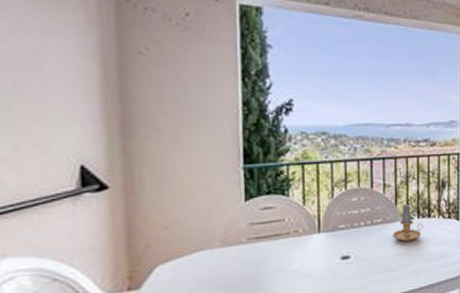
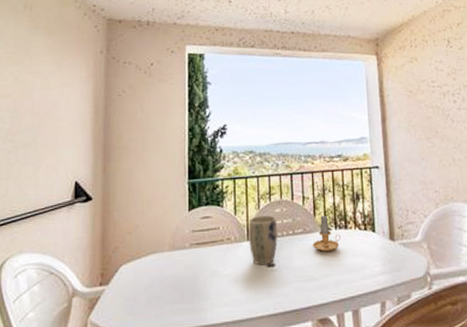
plant pot: none [320,205,354,259] -> present [249,215,278,266]

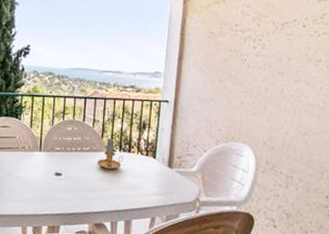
plant pot: present [249,215,278,266] -> none [41,131,68,174]

